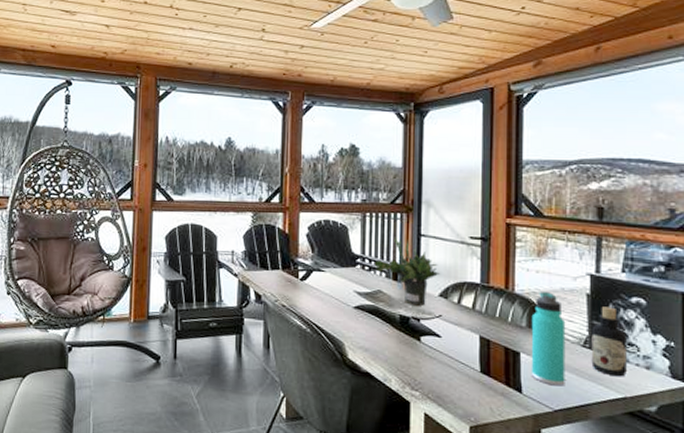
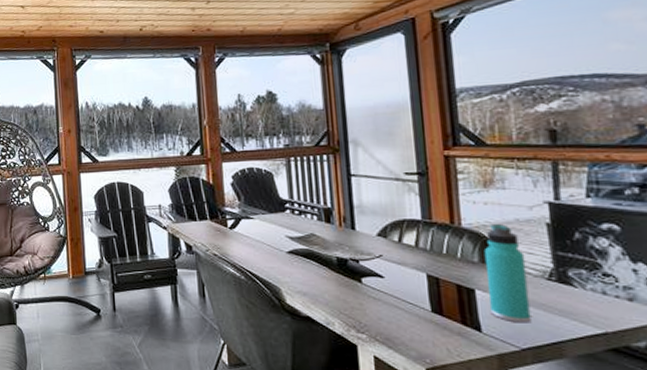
potted plant: present [374,236,441,306] -> none [304,178,377,247]
bottle: present [591,306,627,377] -> none [556,236,605,311]

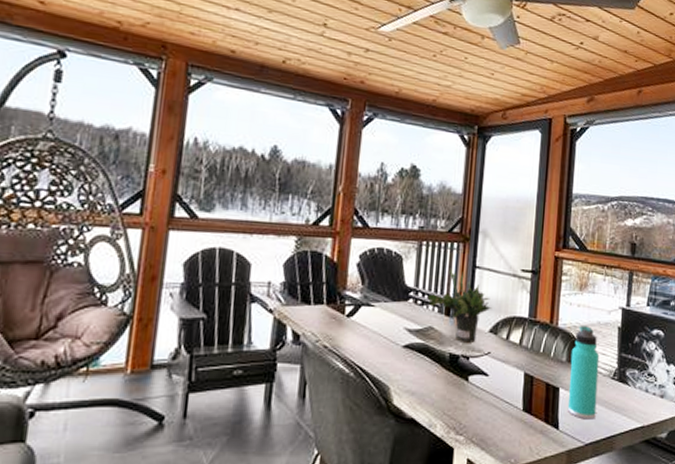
potted plant: none [304,178,377,247] -> present [427,268,492,343]

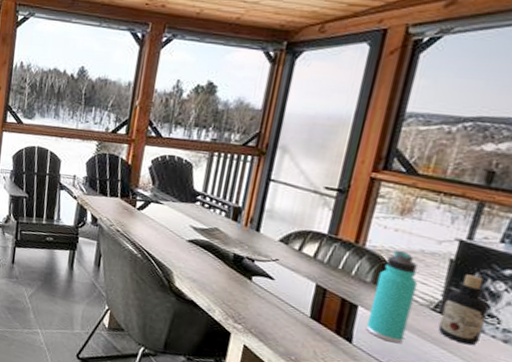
potted plant: present [427,268,492,343] -> none [214,178,285,248]
bottle: none [618,339,648,407] -> present [438,274,489,346]

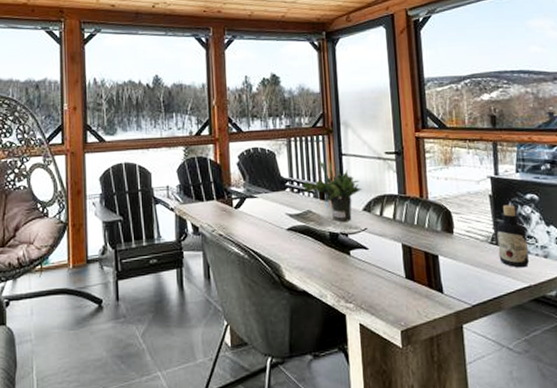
potted plant: none [214,178,285,248] -> present [302,158,363,222]
thermos bottle: present [365,250,418,344] -> none [445,197,479,283]

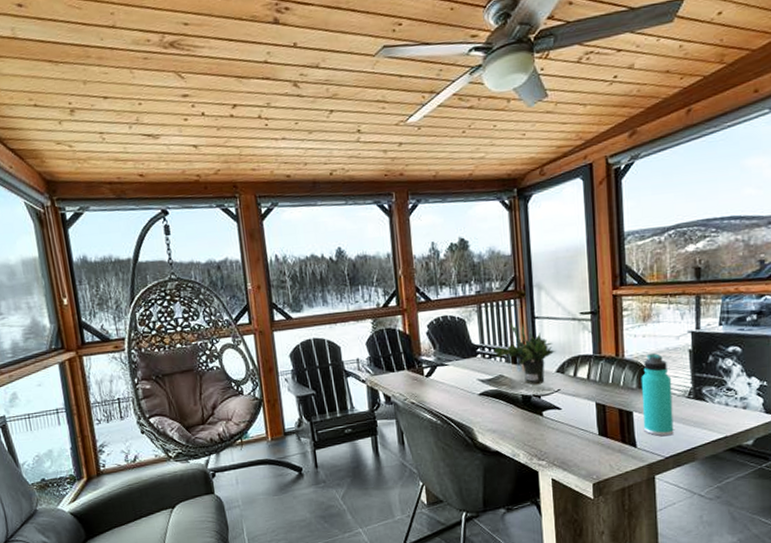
thermos bottle: none [445,197,479,283] -> present [641,353,674,437]
bottle: present [496,205,529,268] -> none [694,358,727,420]

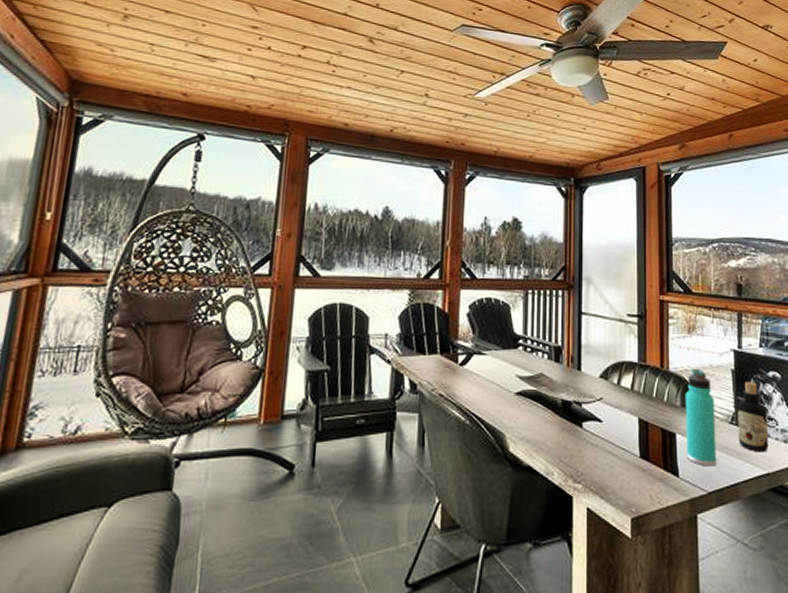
potted plant: present [493,322,556,384] -> none [536,315,601,389]
bottle: none [694,358,727,420] -> present [737,382,768,453]

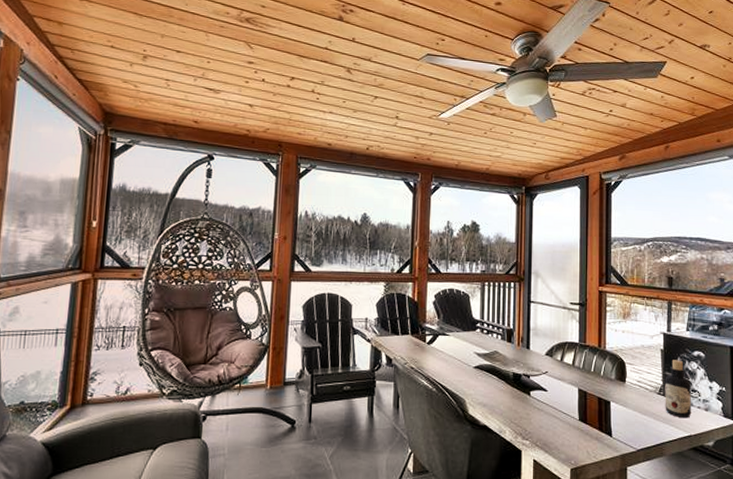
thermos bottle: present [685,369,717,467] -> none [619,349,645,429]

